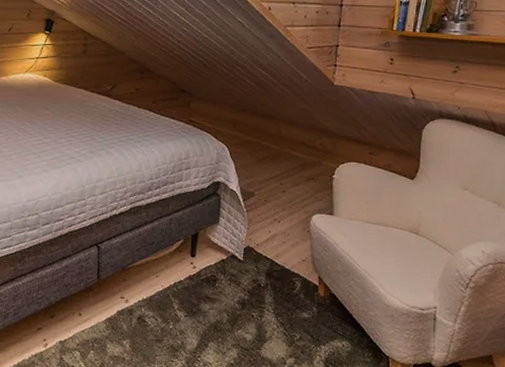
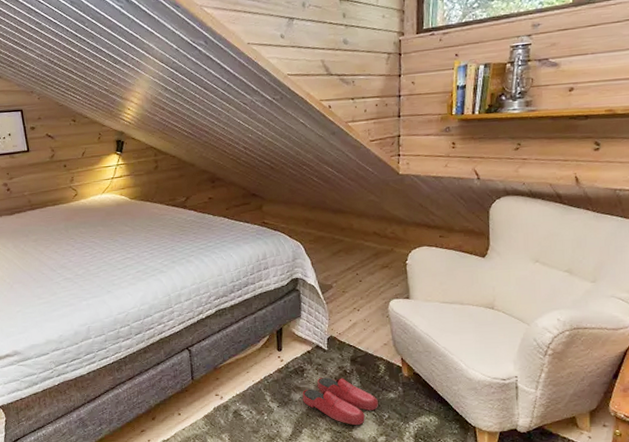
slippers: none [212,289,290,344] -> present [302,377,378,426]

